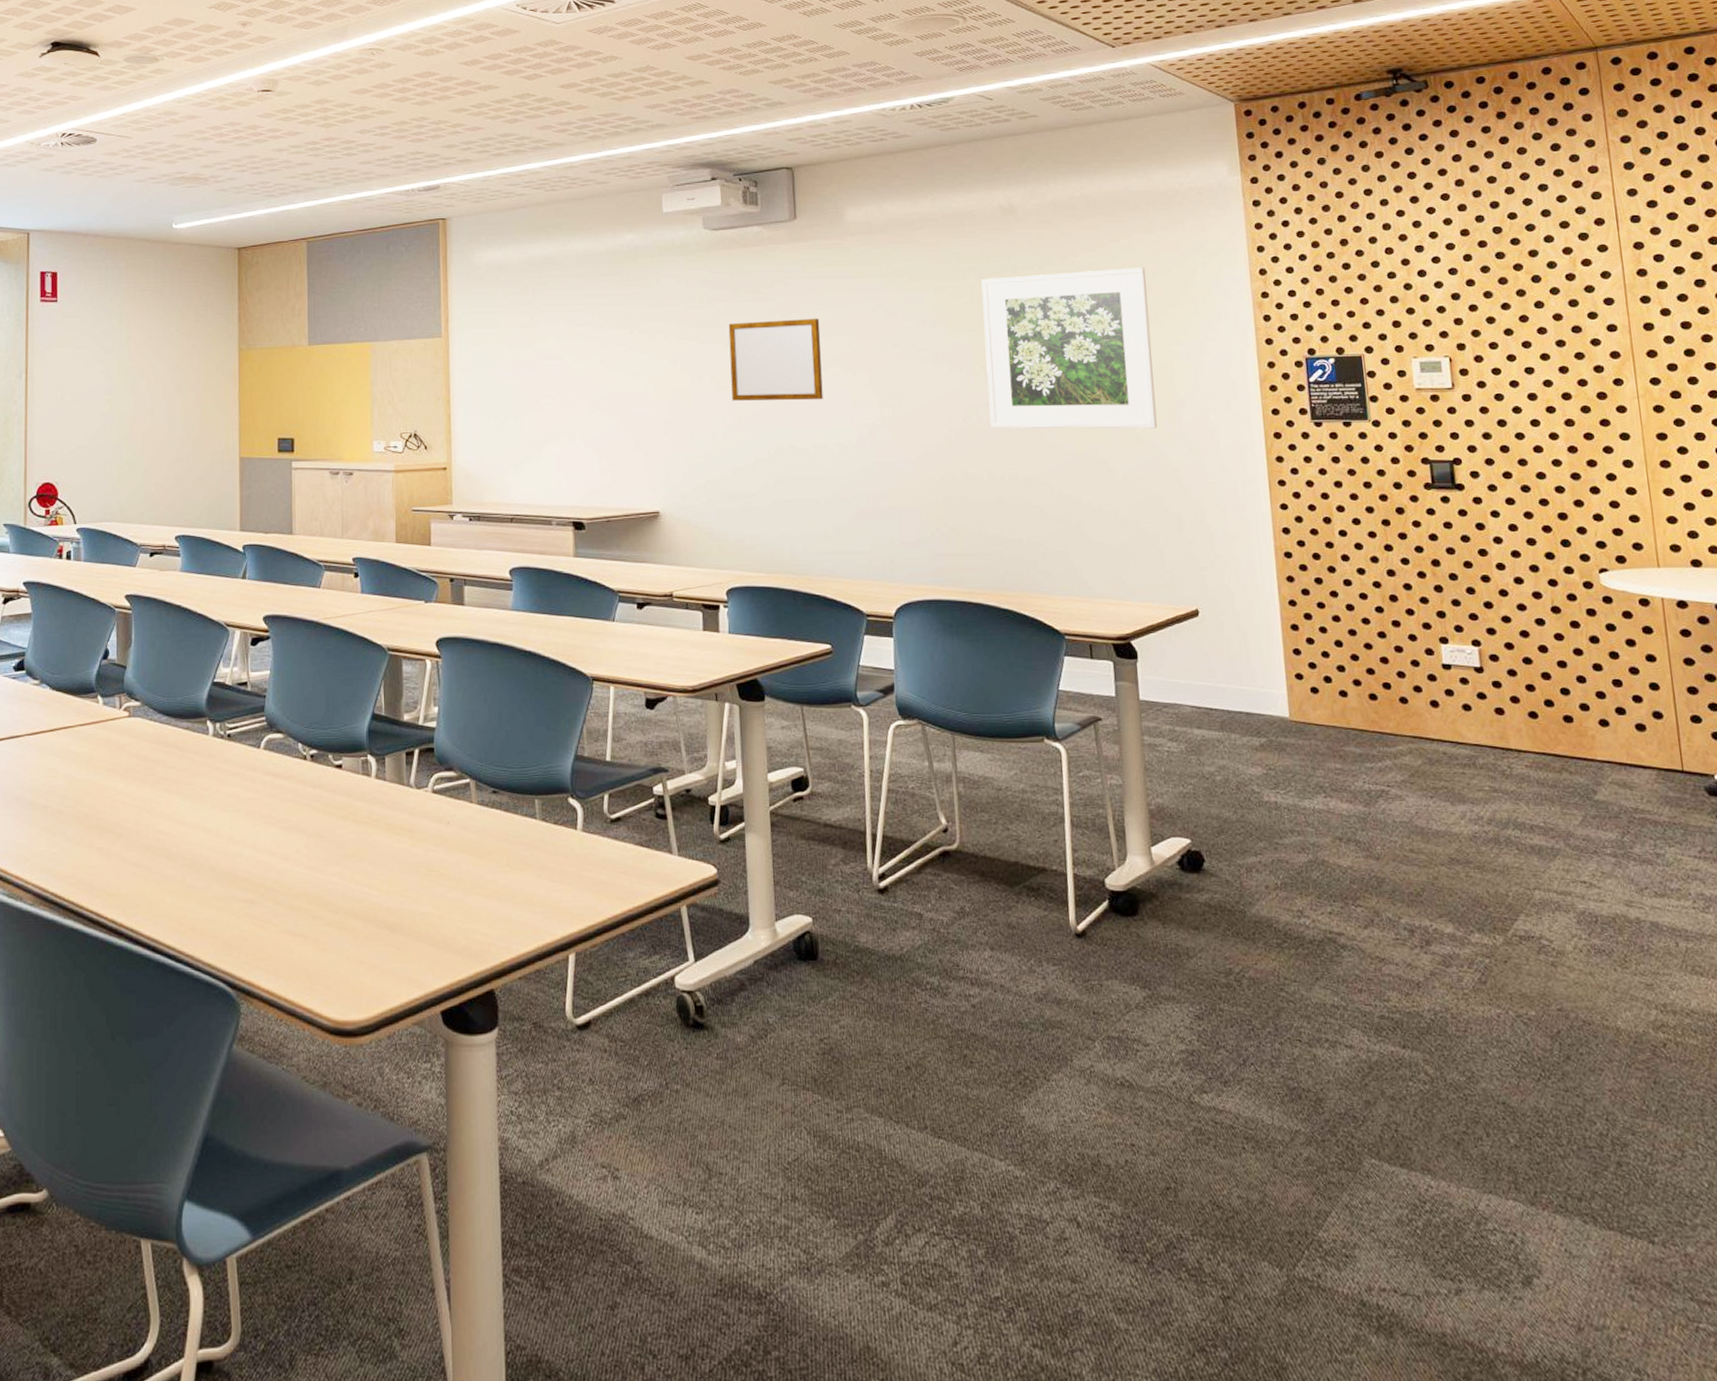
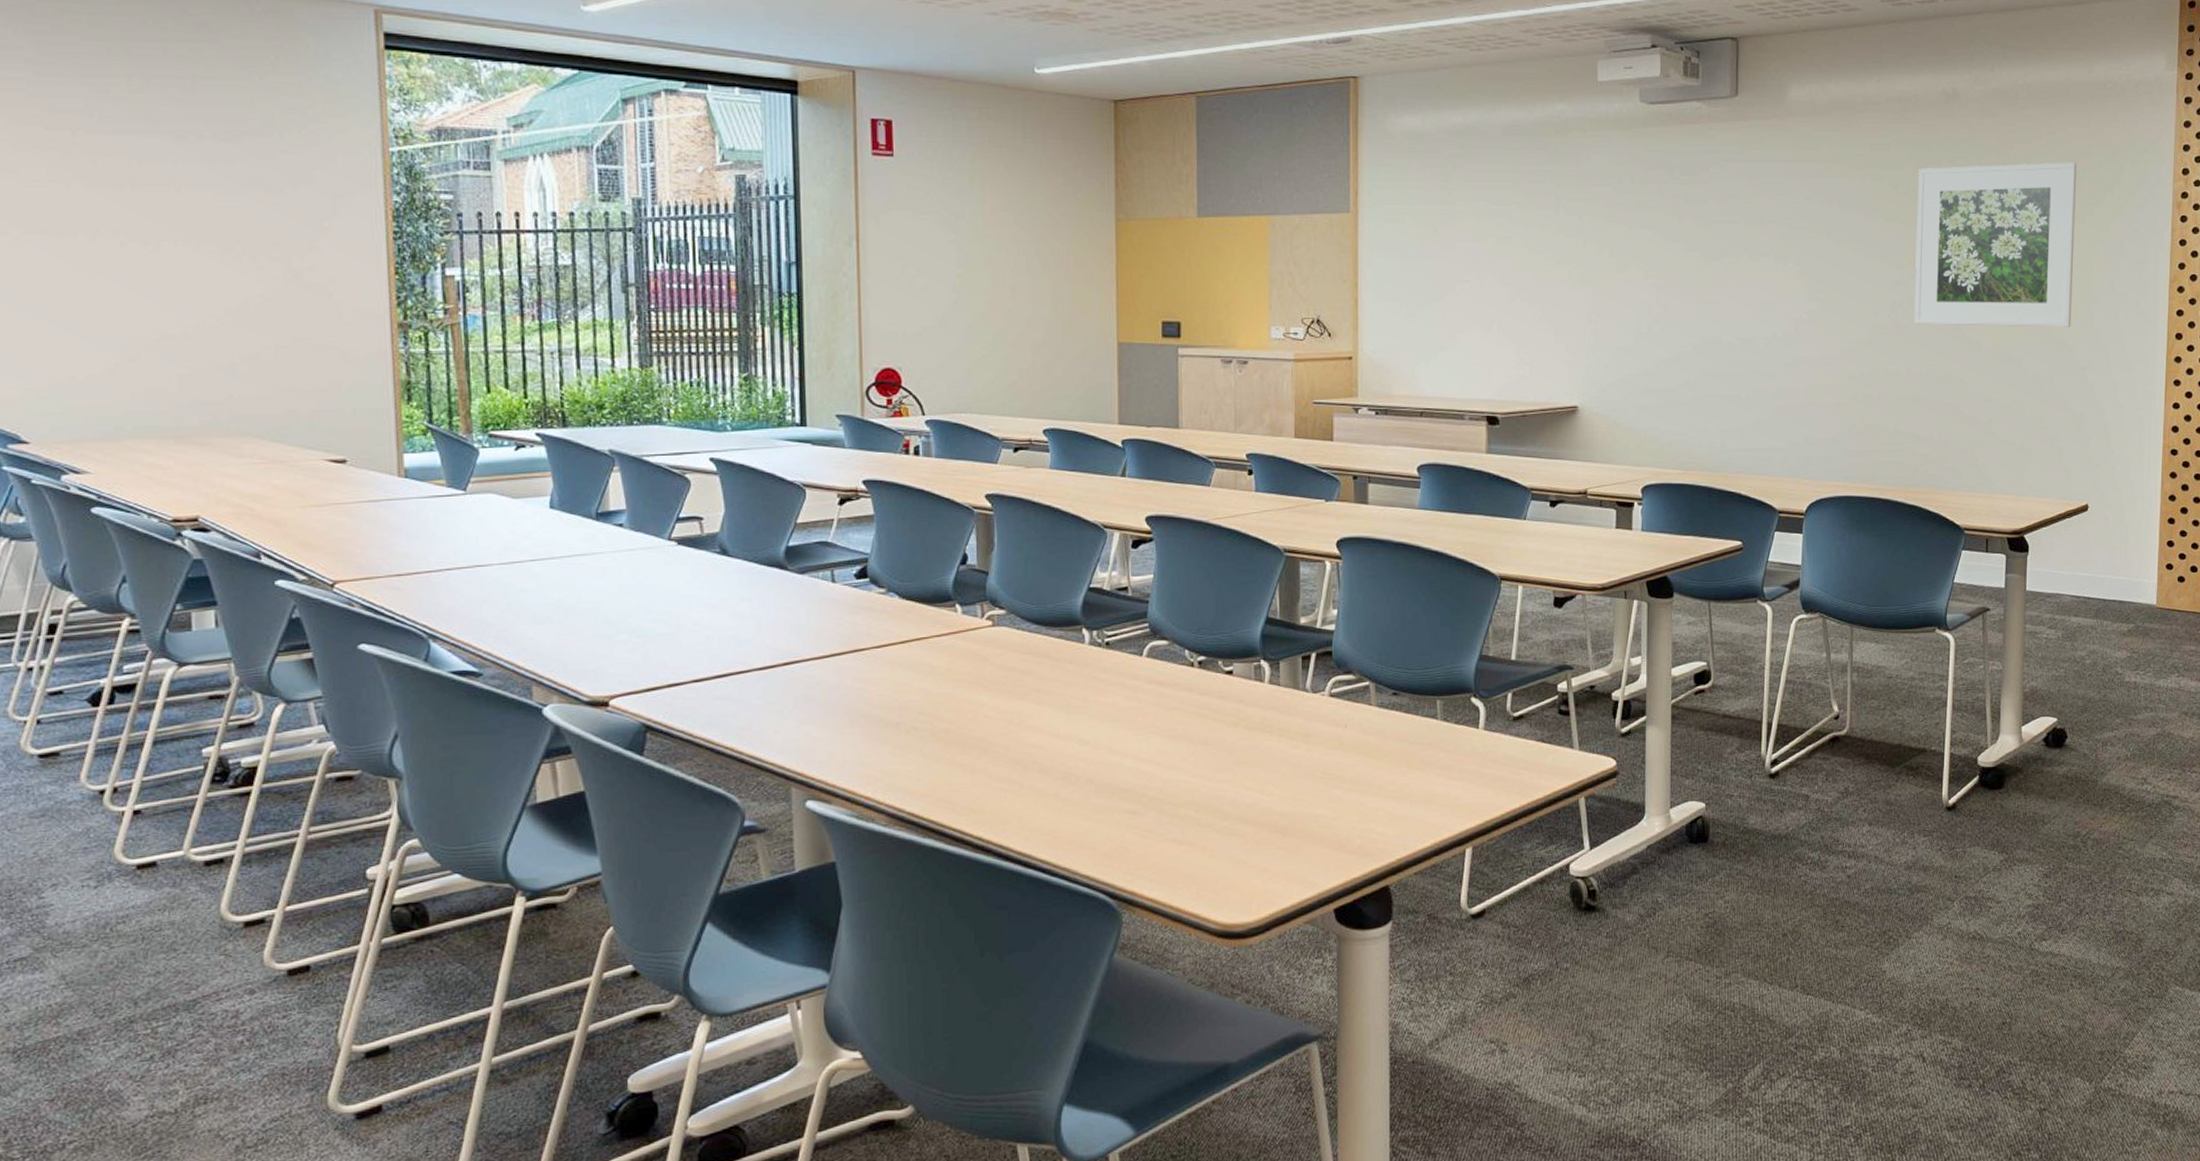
writing board: present [728,318,823,401] -> none [1659,204,1754,292]

